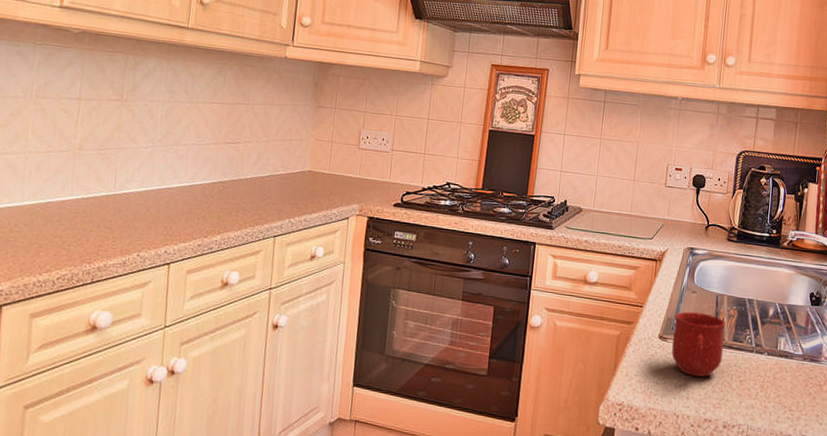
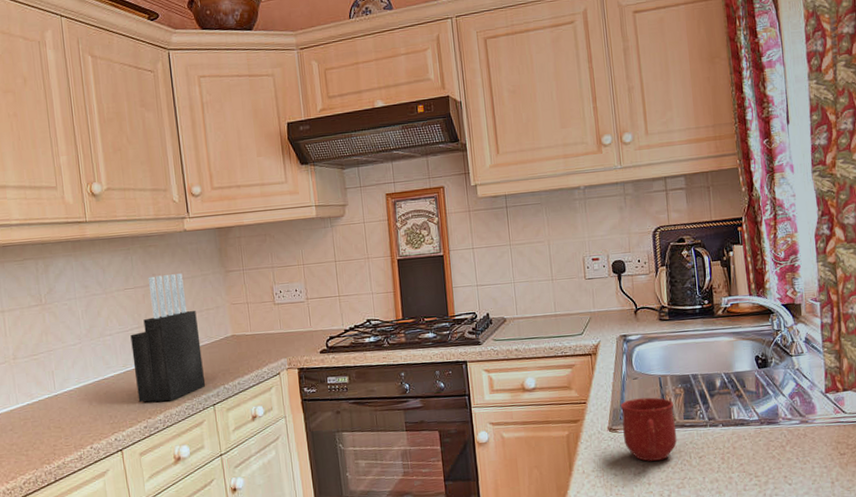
knife block: none [198,95,278,224] -> present [130,273,206,403]

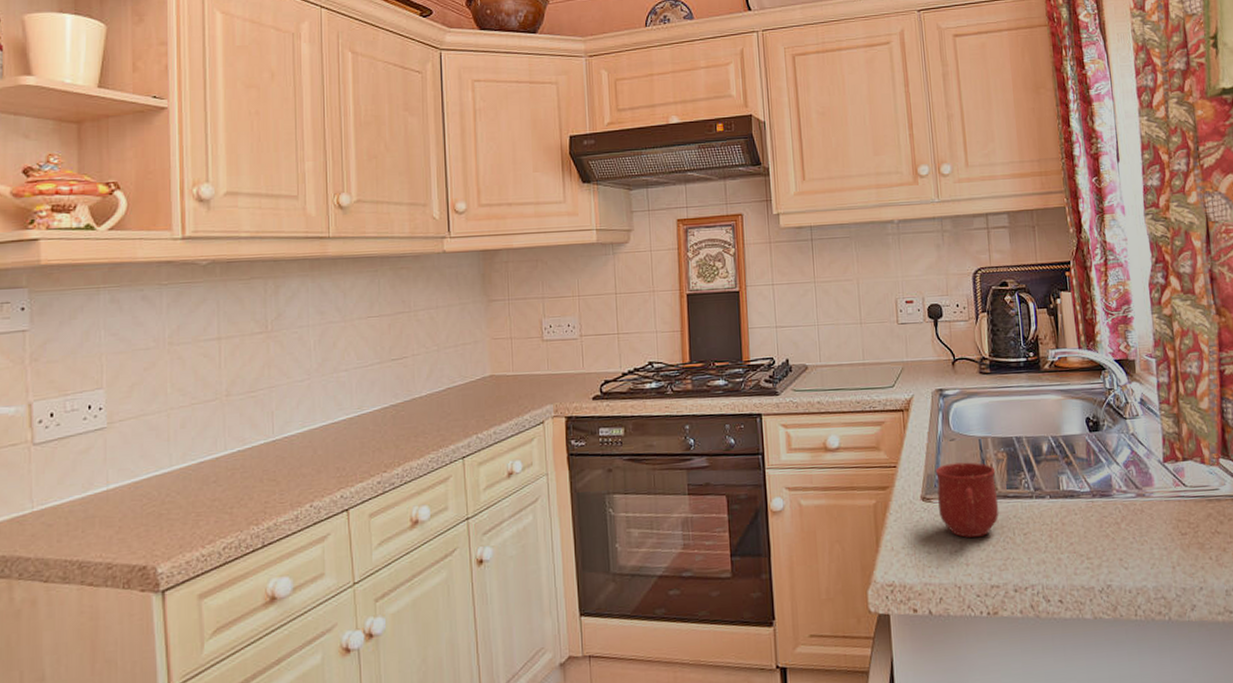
knife block: present [130,273,206,403] -> none [370,301,455,453]

